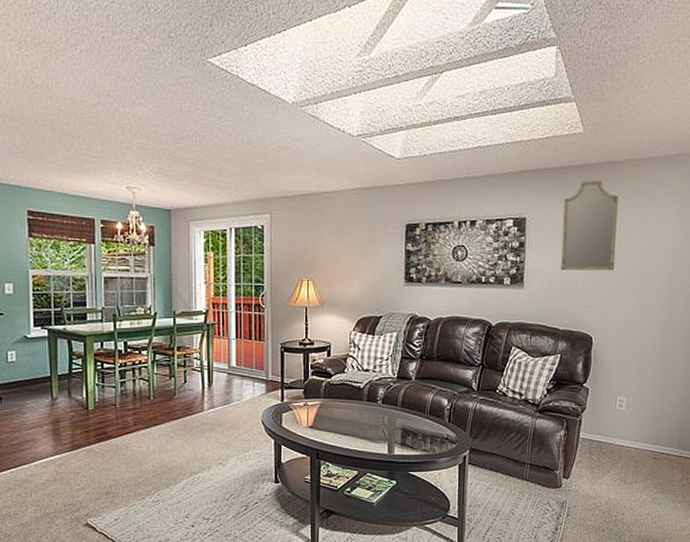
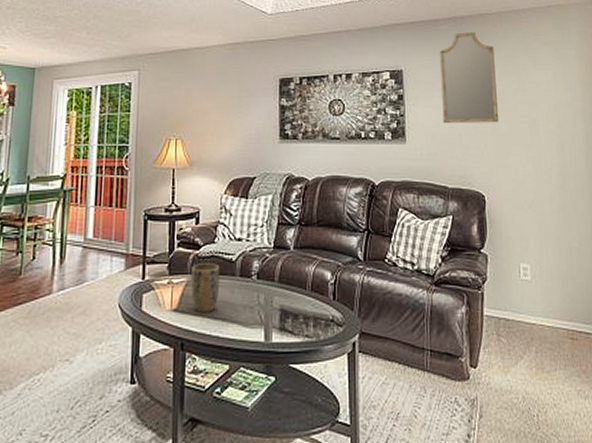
plant pot: none [324,389,350,429] -> present [191,263,220,312]

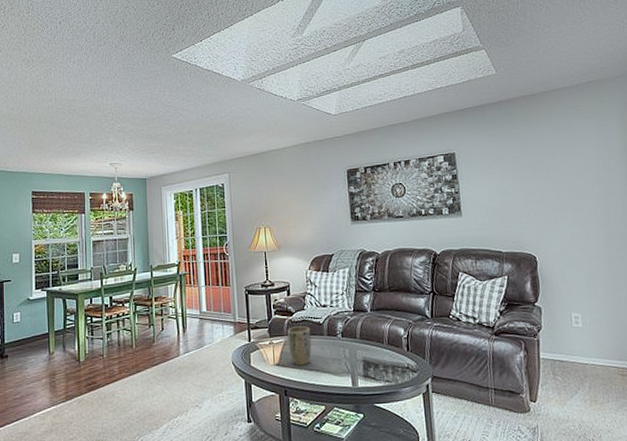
home mirror: present [439,31,499,123] -> none [487,112,547,196]

